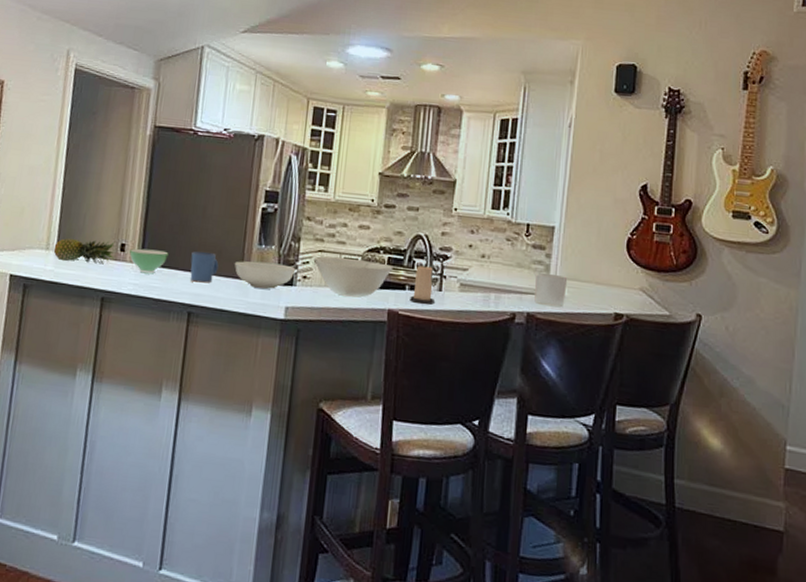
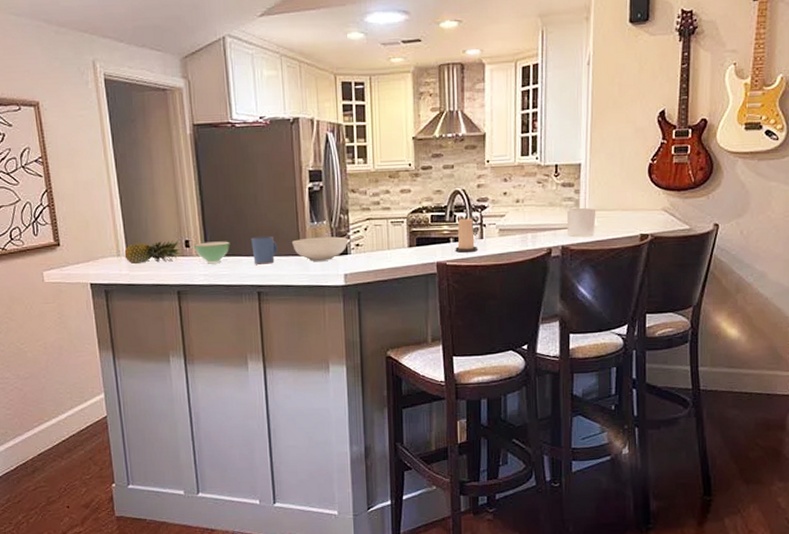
bowl: present [313,256,393,299] -> none [363,221,437,258]

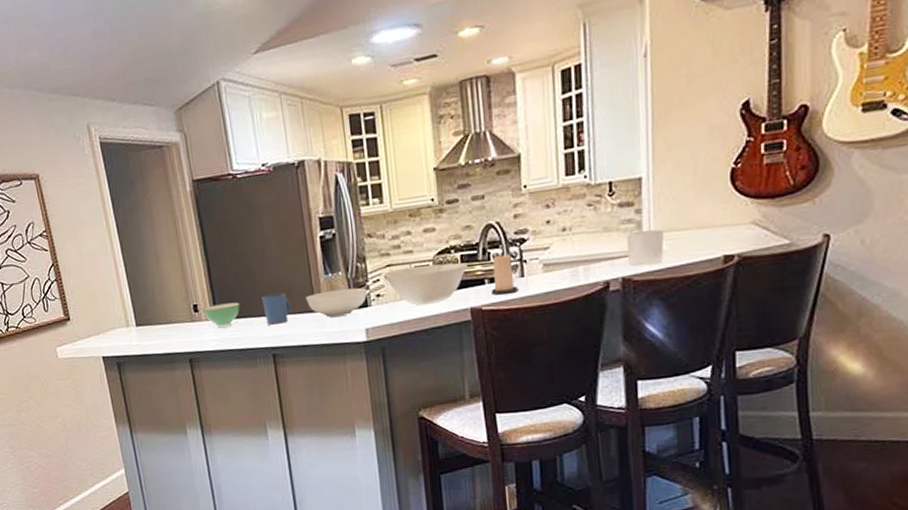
fruit: present [124,239,181,264] -> none [133,305,190,333]
bowl: none [363,221,437,258] -> present [383,262,468,307]

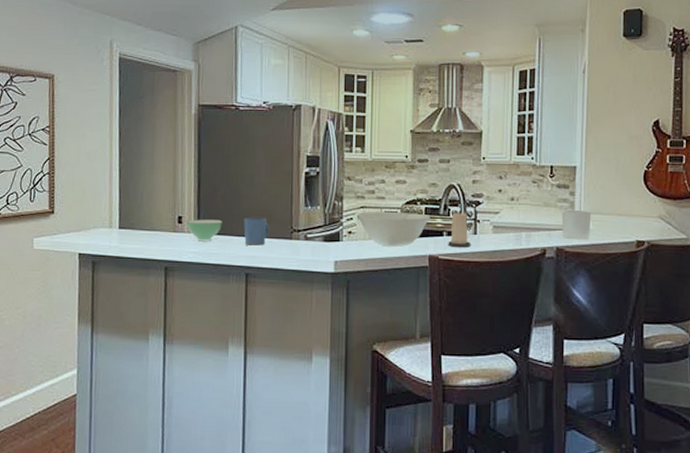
bowl: present [305,287,368,317] -> none [284,222,341,246]

